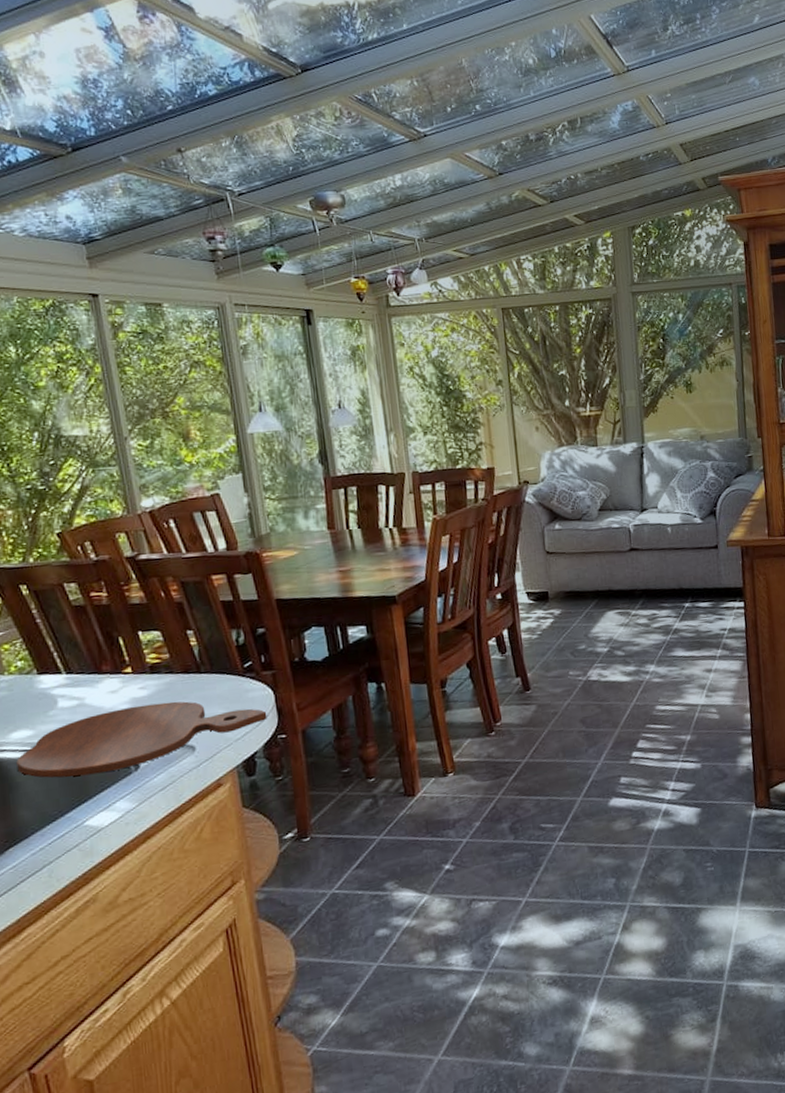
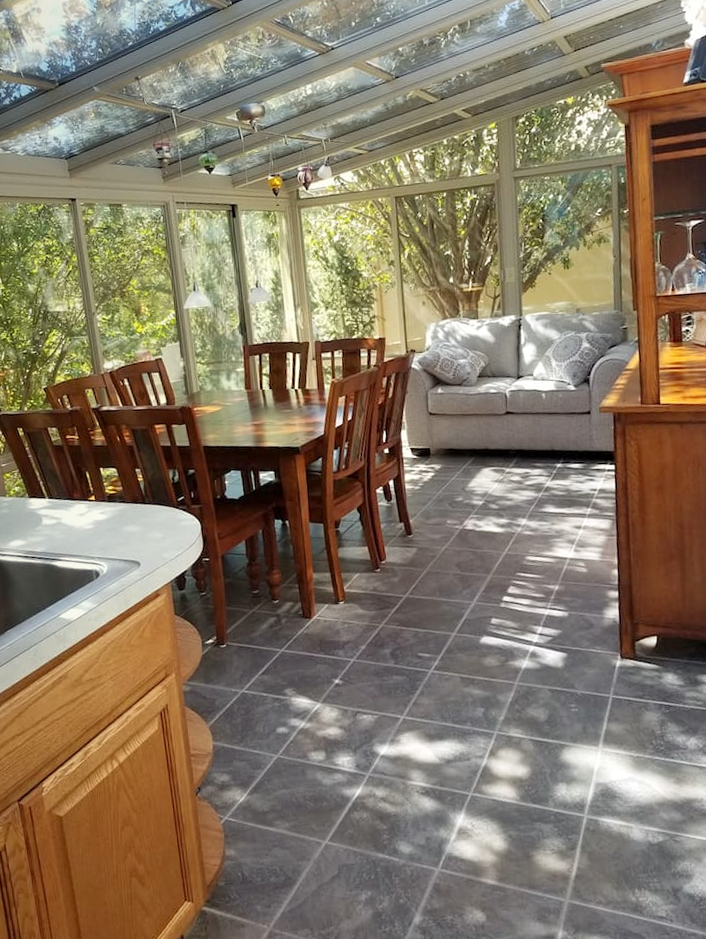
cutting board: present [16,701,267,779] -> none [13,525,195,580]

